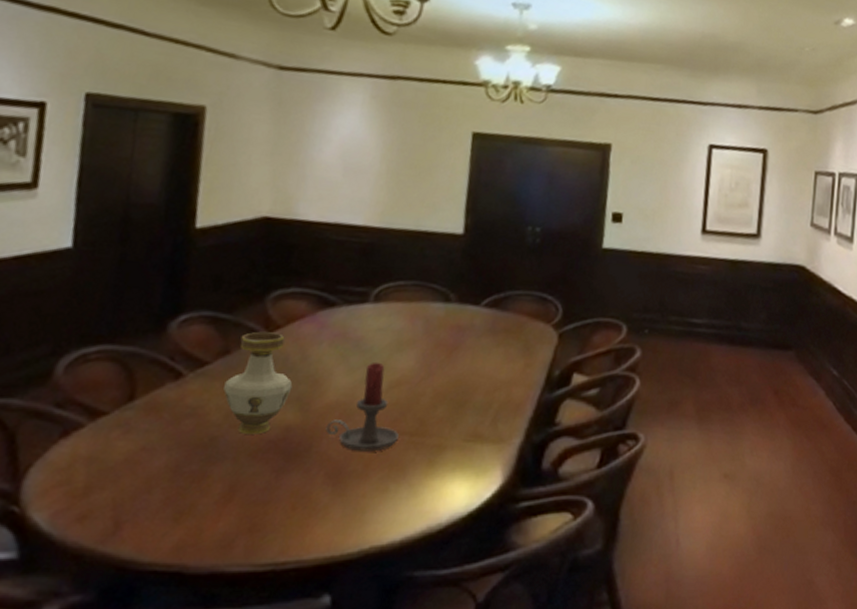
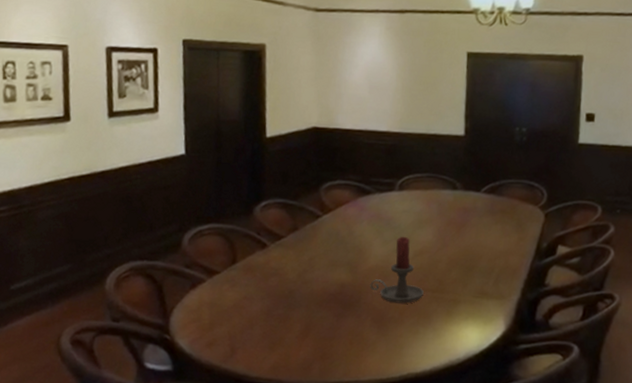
vase: present [223,331,293,435] -> none [296,213,344,289]

